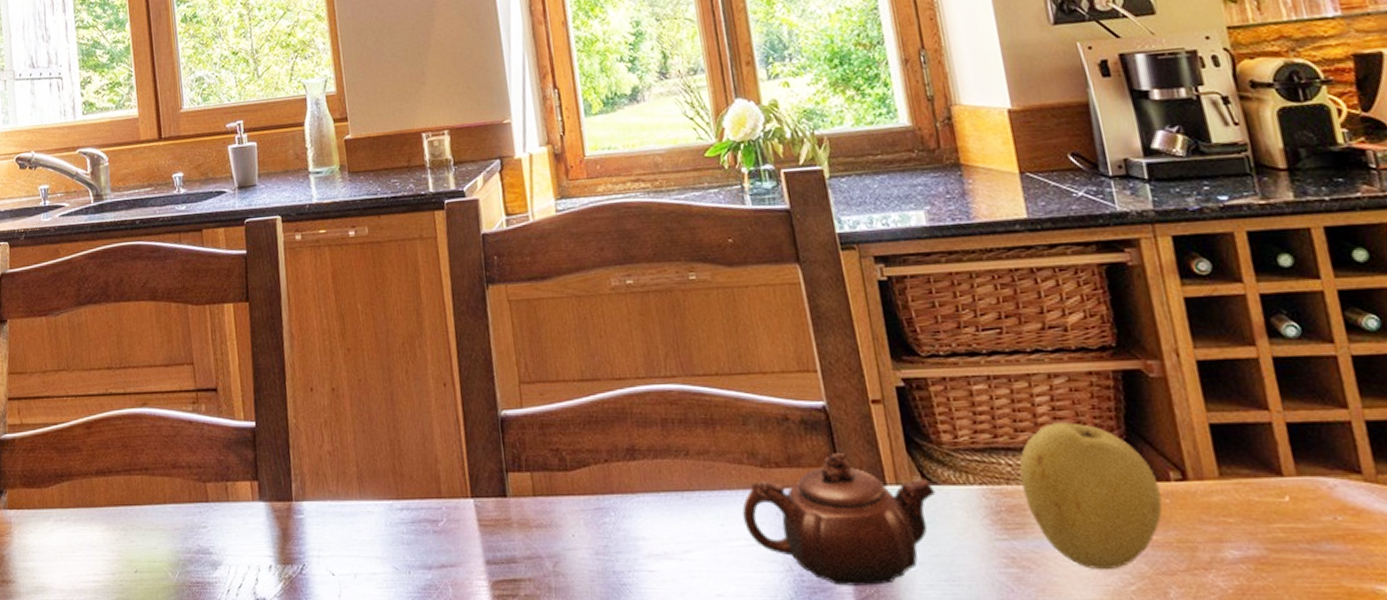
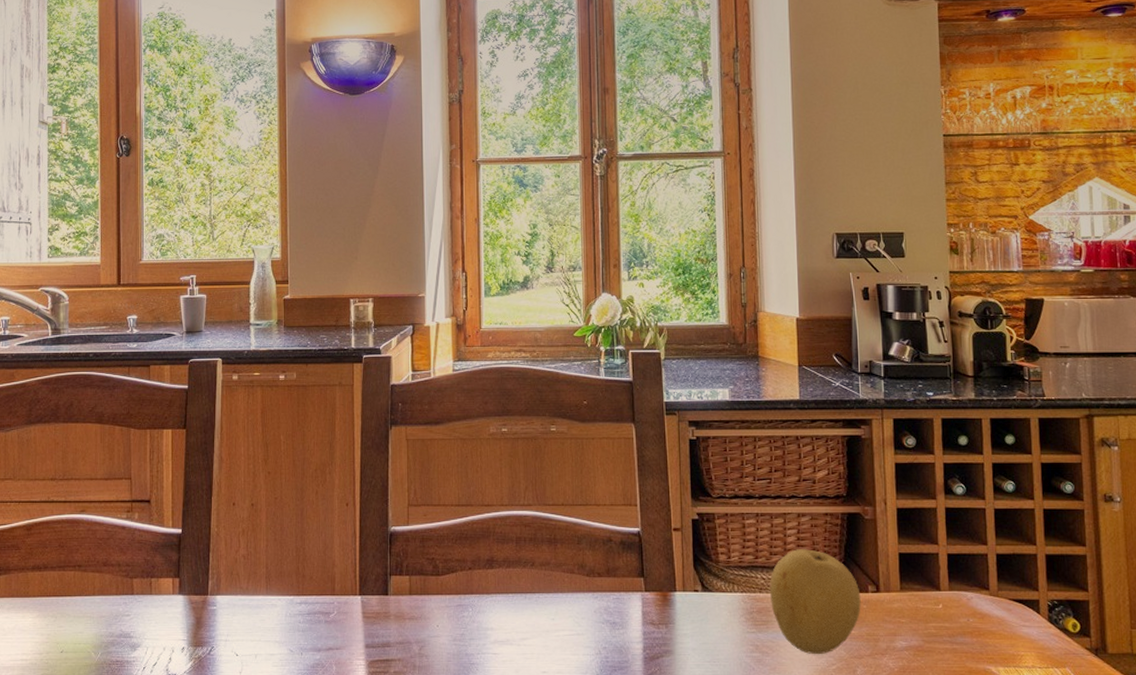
teapot: present [742,453,936,586] -> none [569,567,710,665]

